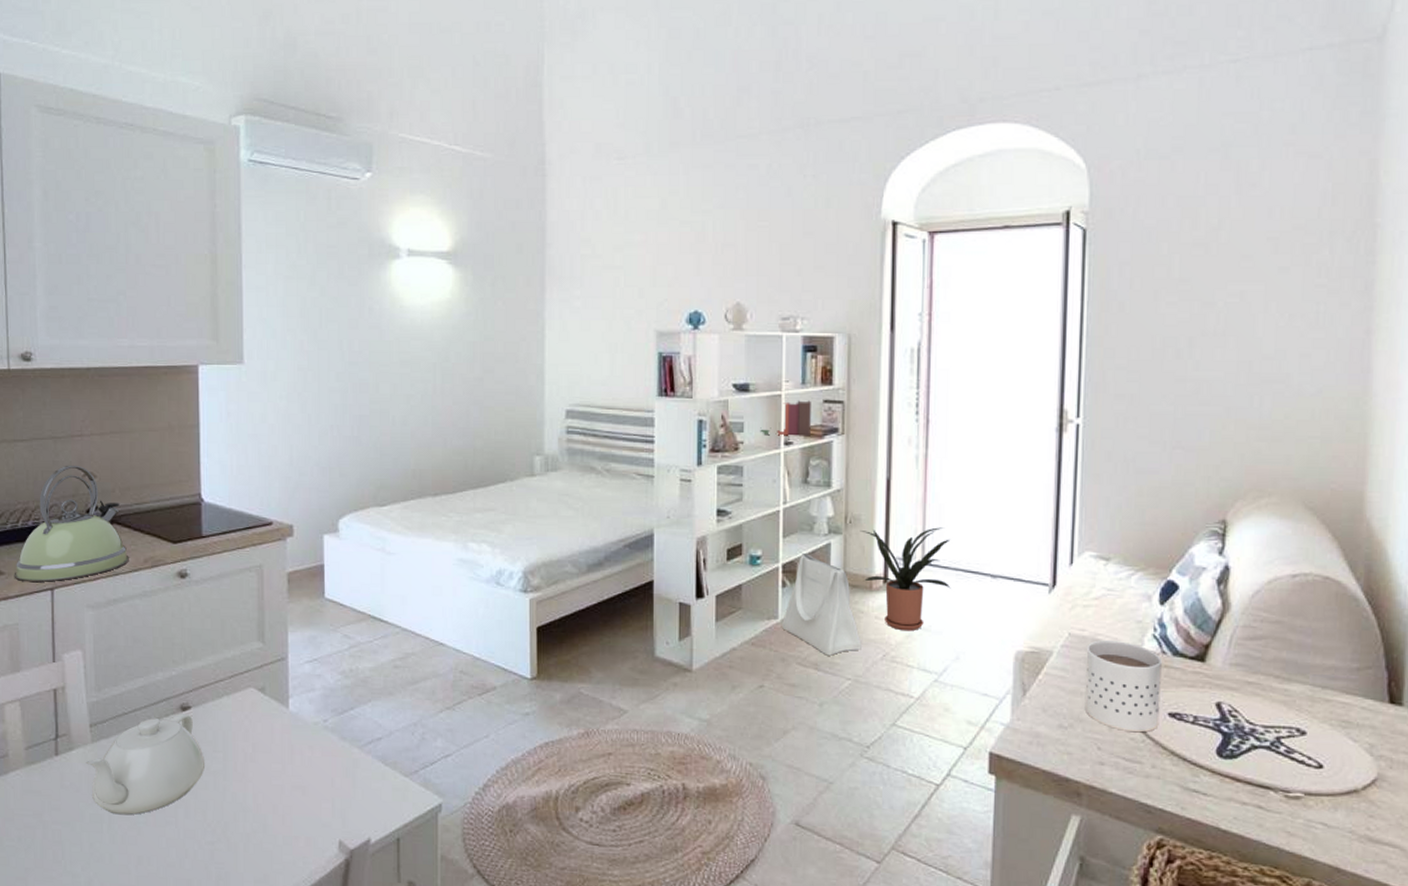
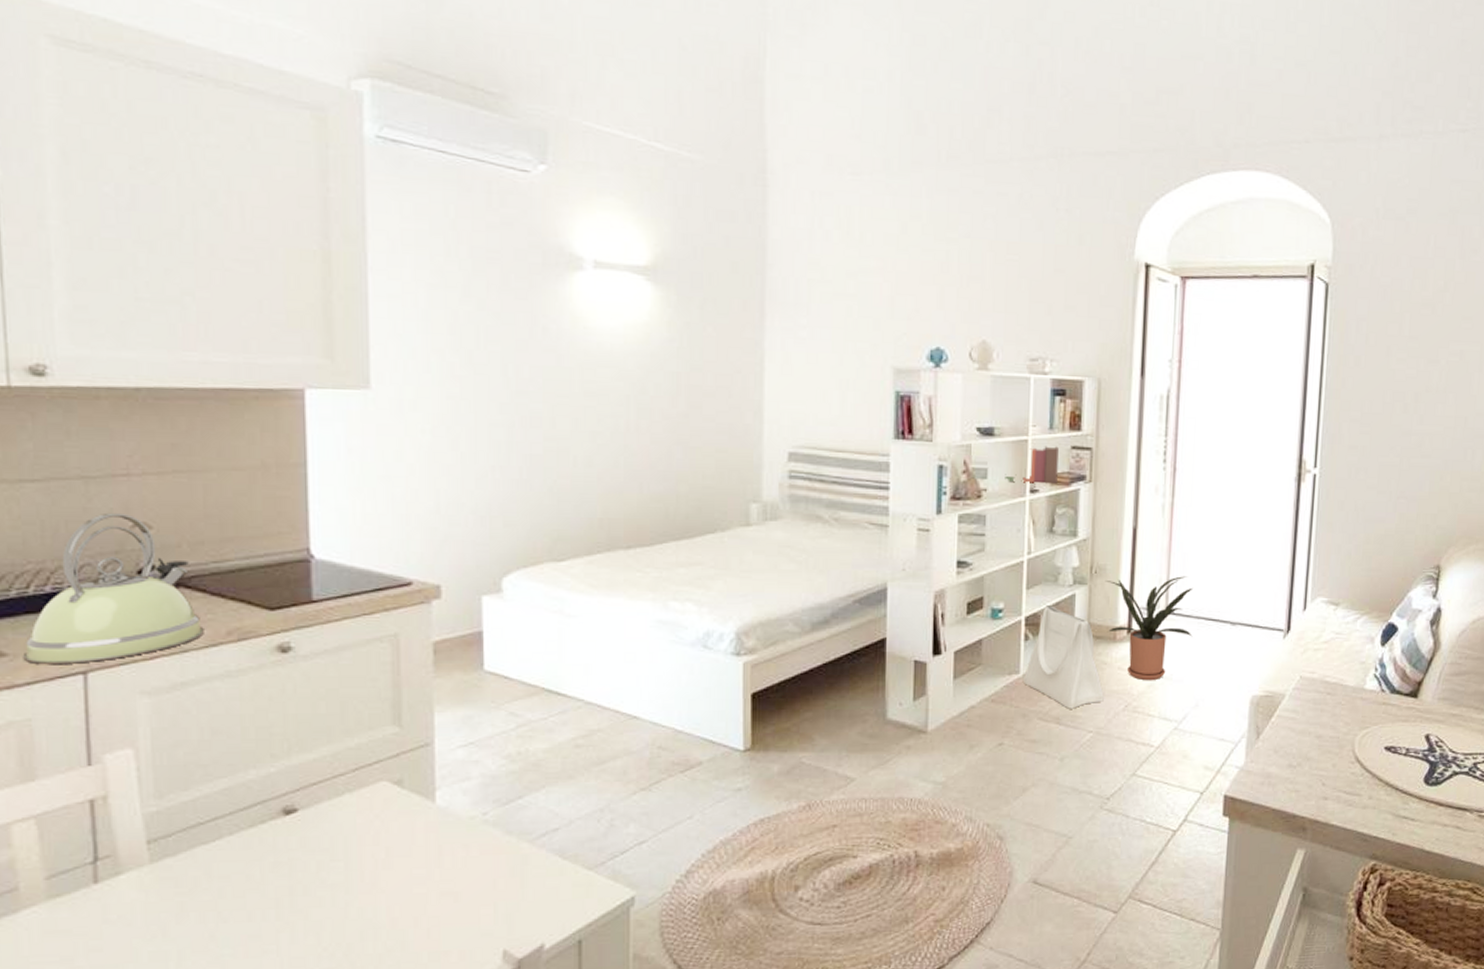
teapot: present [86,713,204,815] -> none [141,818,318,949]
mug: present [1084,640,1163,733] -> none [1312,682,1382,767]

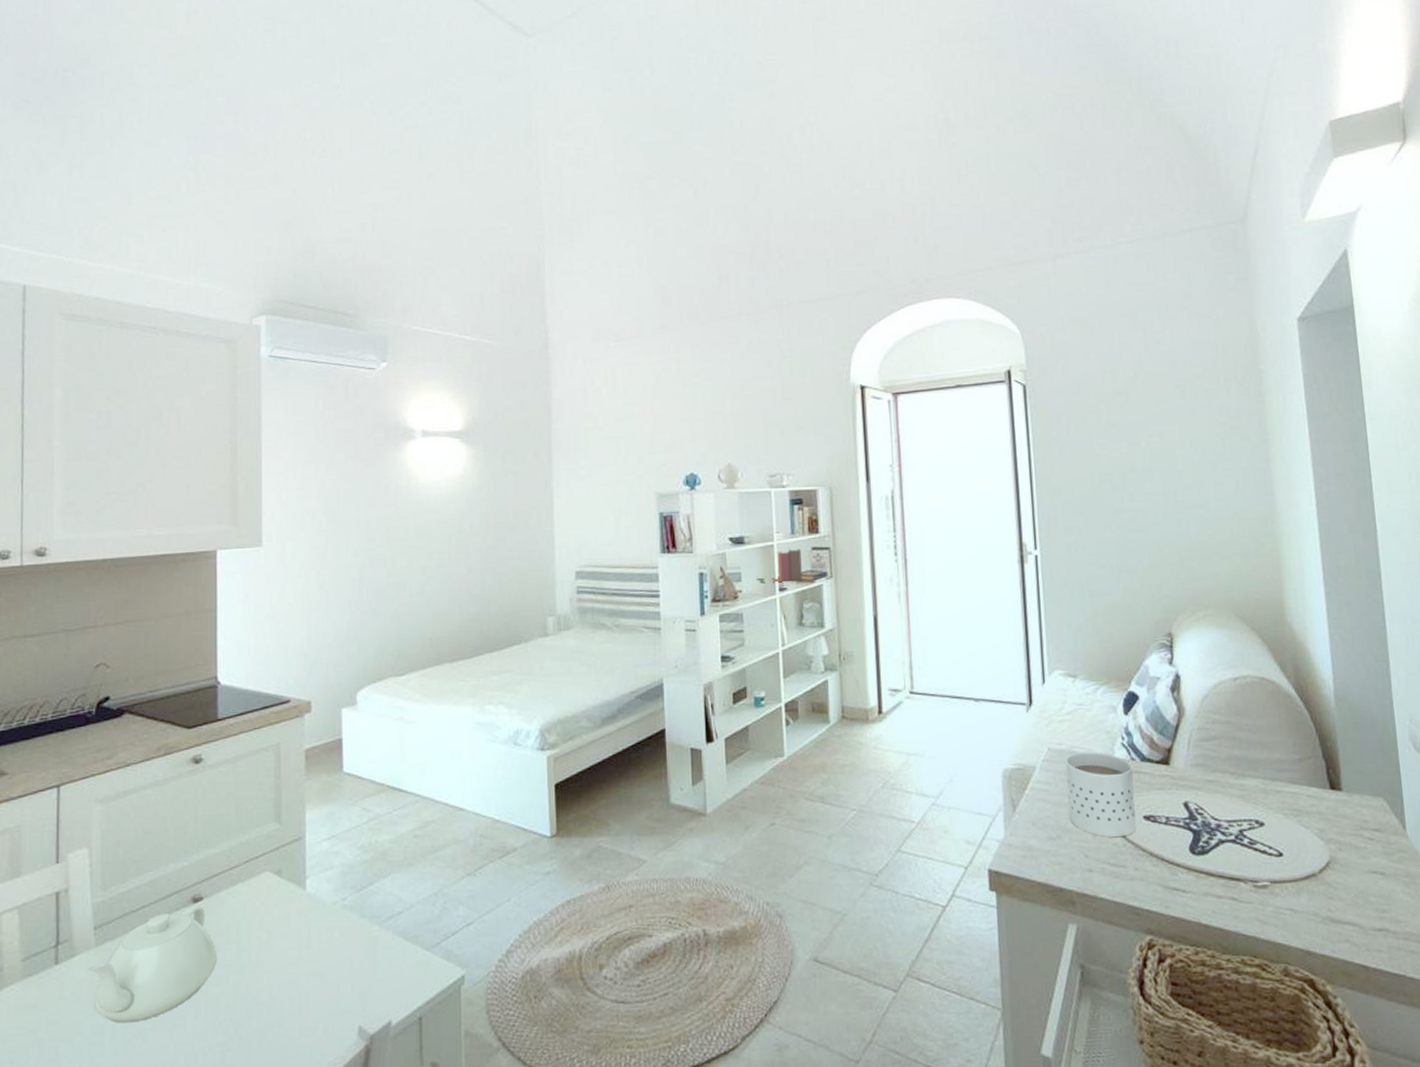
kettle: present [22,512,204,665] -> none [18,656,141,781]
teapot: none [141,818,318,949] -> present [88,906,217,1023]
tote bag: present [1024,605,1104,709] -> none [788,692,863,788]
house plant: present [1105,576,1193,681] -> none [853,658,940,759]
mug: none [1312,682,1382,767] -> present [1065,751,1137,838]

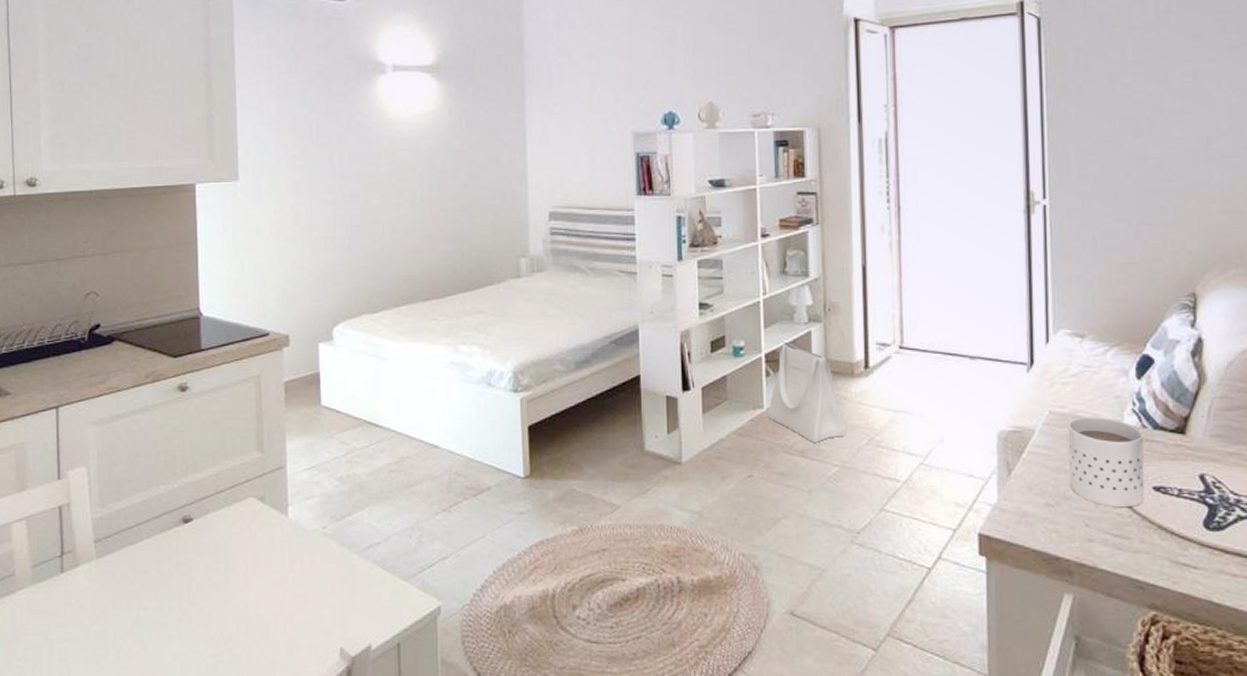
teapot: present [88,906,217,1023] -> none [90,526,207,631]
books: present [756,548,802,584] -> none [737,193,786,229]
tote bag: none [788,692,863,788] -> present [768,343,847,443]

